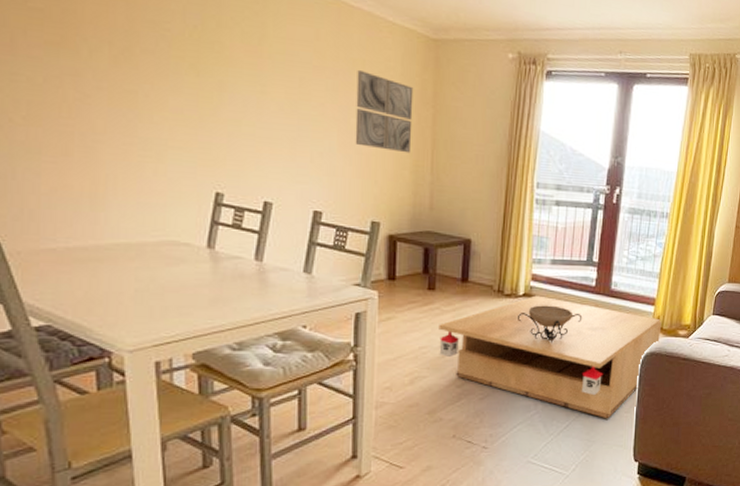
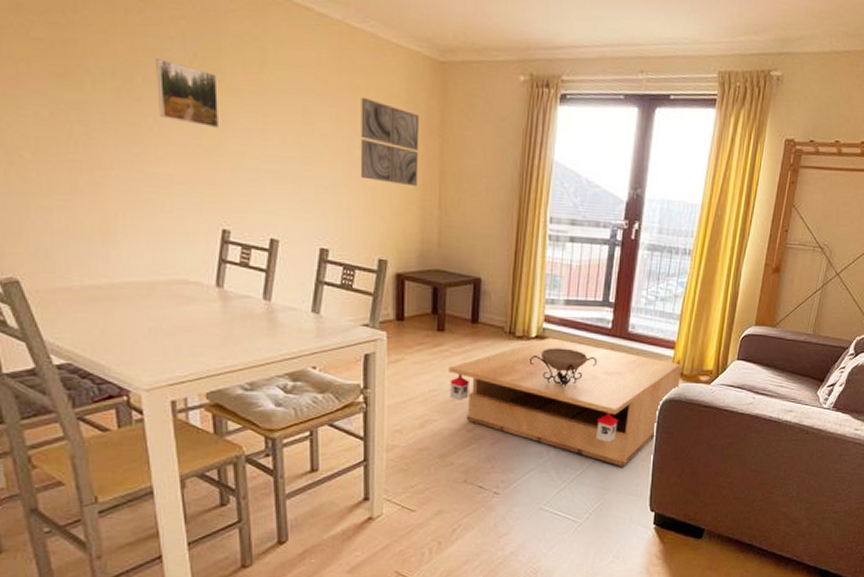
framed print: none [155,30,217,97] -> present [156,58,220,129]

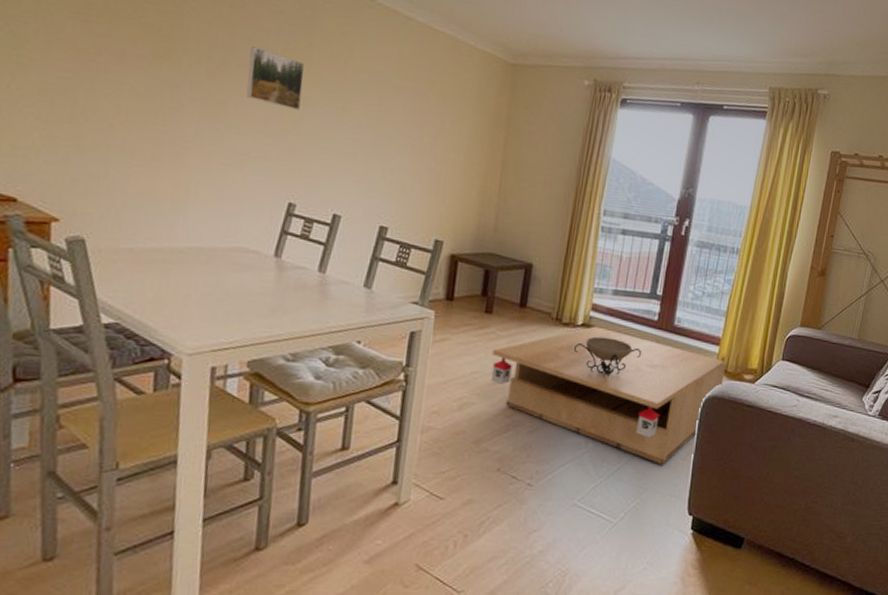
wall art: present [360,96,420,187] -> none [426,90,488,174]

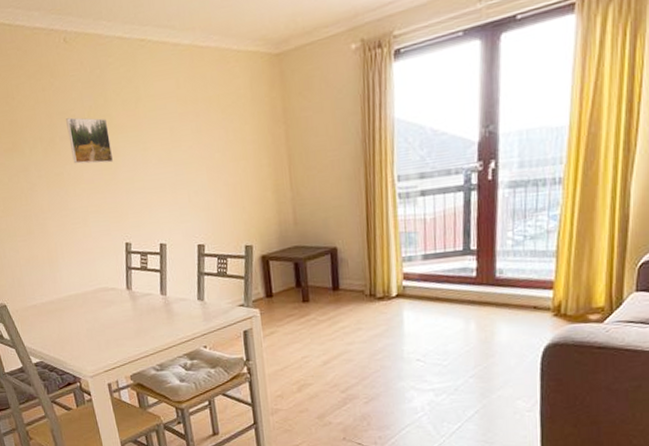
coffee table: present [490,326,726,465] -> none [317,294,565,419]
decorative bowl: present [573,336,642,378] -> none [392,303,465,343]

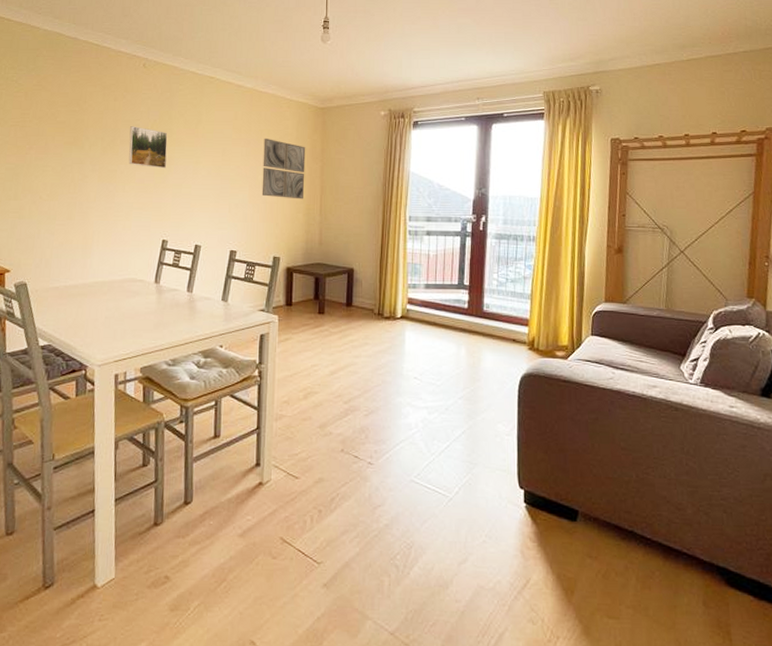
wall art: none [214,105,270,178] -> present [261,138,306,200]

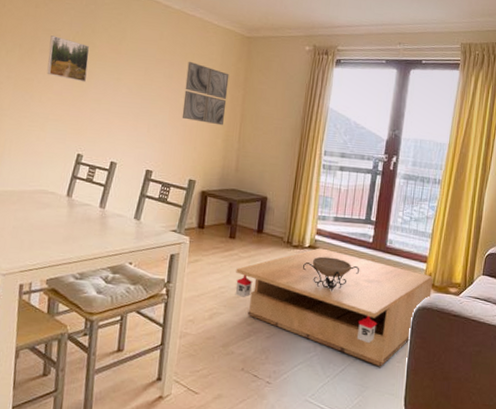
coffee table: none [328,318,537,441] -> present [235,248,433,367]
decorative bowl: none [396,326,457,363] -> present [302,256,360,292]

